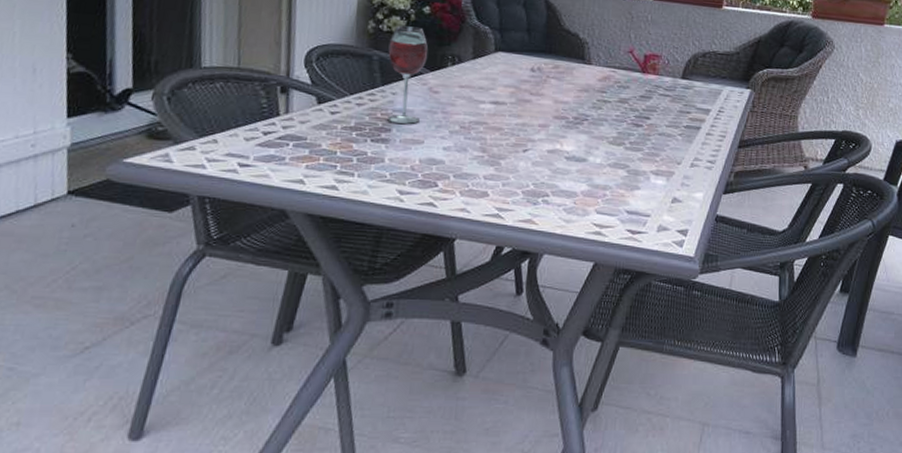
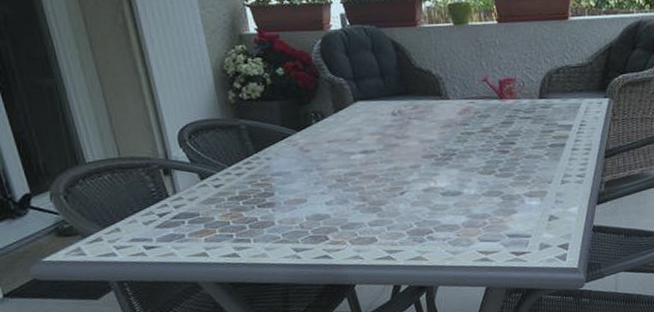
wineglass: present [387,25,429,124] -> none [252,90,298,187]

